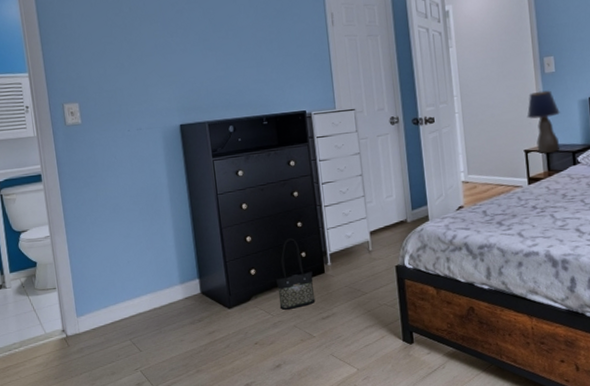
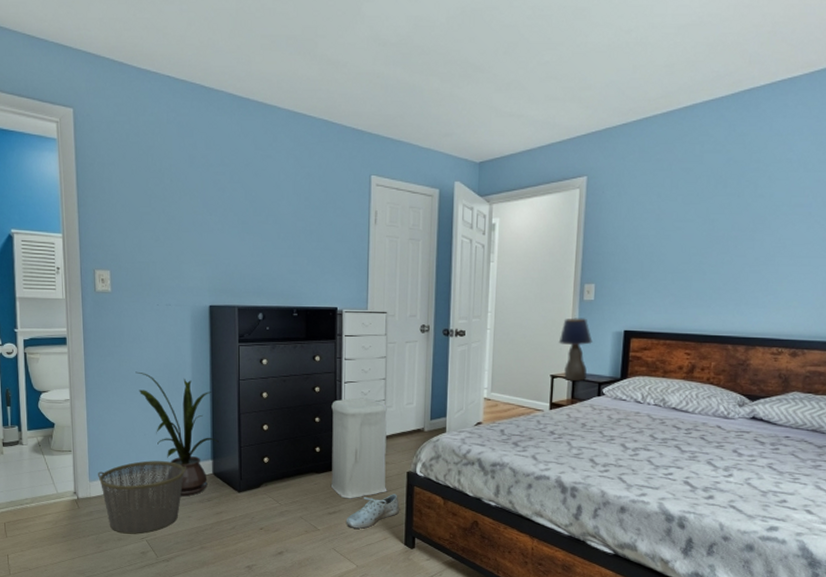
basket: none [85,286,175,367] -> present [98,460,187,534]
house plant: none [113,199,204,321] -> present [135,371,219,497]
tote bag: present [275,238,316,310] -> none [287,432,325,501]
laundry basket: none [312,196,379,301] -> present [330,397,387,499]
shoe: none [340,289,394,331] -> present [345,494,400,529]

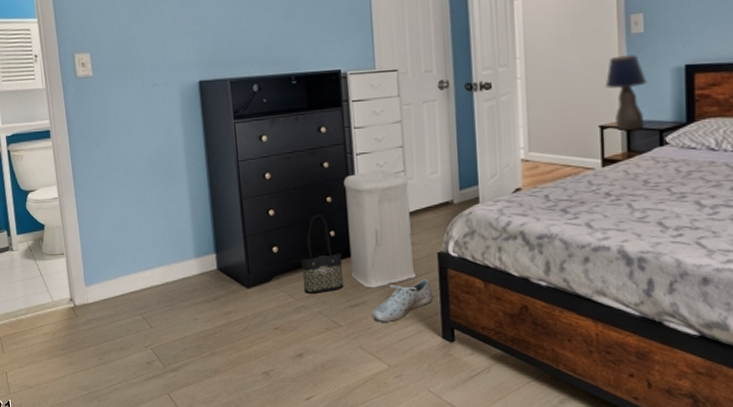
basket: present [98,460,187,534] -> none [94,258,189,342]
house plant: present [135,371,219,497] -> none [125,161,221,297]
tote bag: none [287,432,325,501] -> present [300,214,344,294]

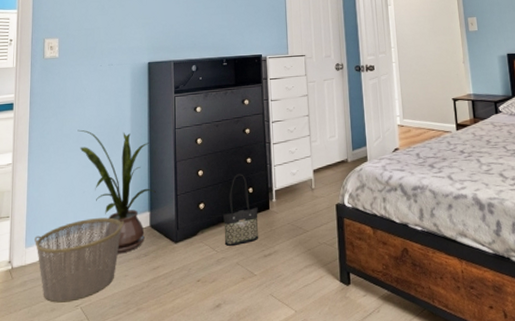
basket: none [94,258,189,342] -> present [35,217,125,303]
house plant: none [125,161,221,297] -> present [77,129,156,254]
laundry basket: present [343,170,417,288] -> none [261,135,319,239]
shoe: present [371,279,434,322] -> none [281,228,333,270]
table lamp: present [605,54,647,131] -> none [454,46,483,103]

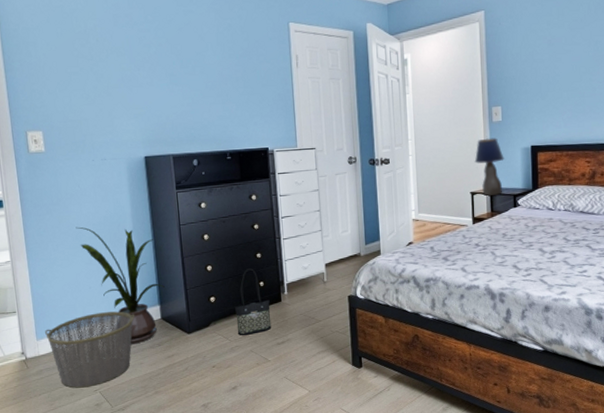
table lamp: none [454,46,483,103] -> present [474,138,504,196]

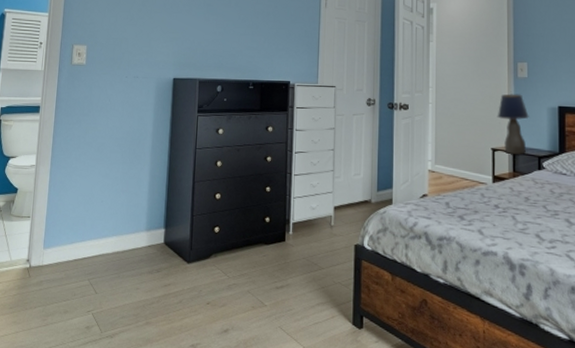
basket: present [45,311,135,388] -> none [52,228,140,307]
house plant: present [75,227,165,345] -> none [99,139,172,267]
tote bag: present [234,268,272,335] -> none [237,201,274,273]

